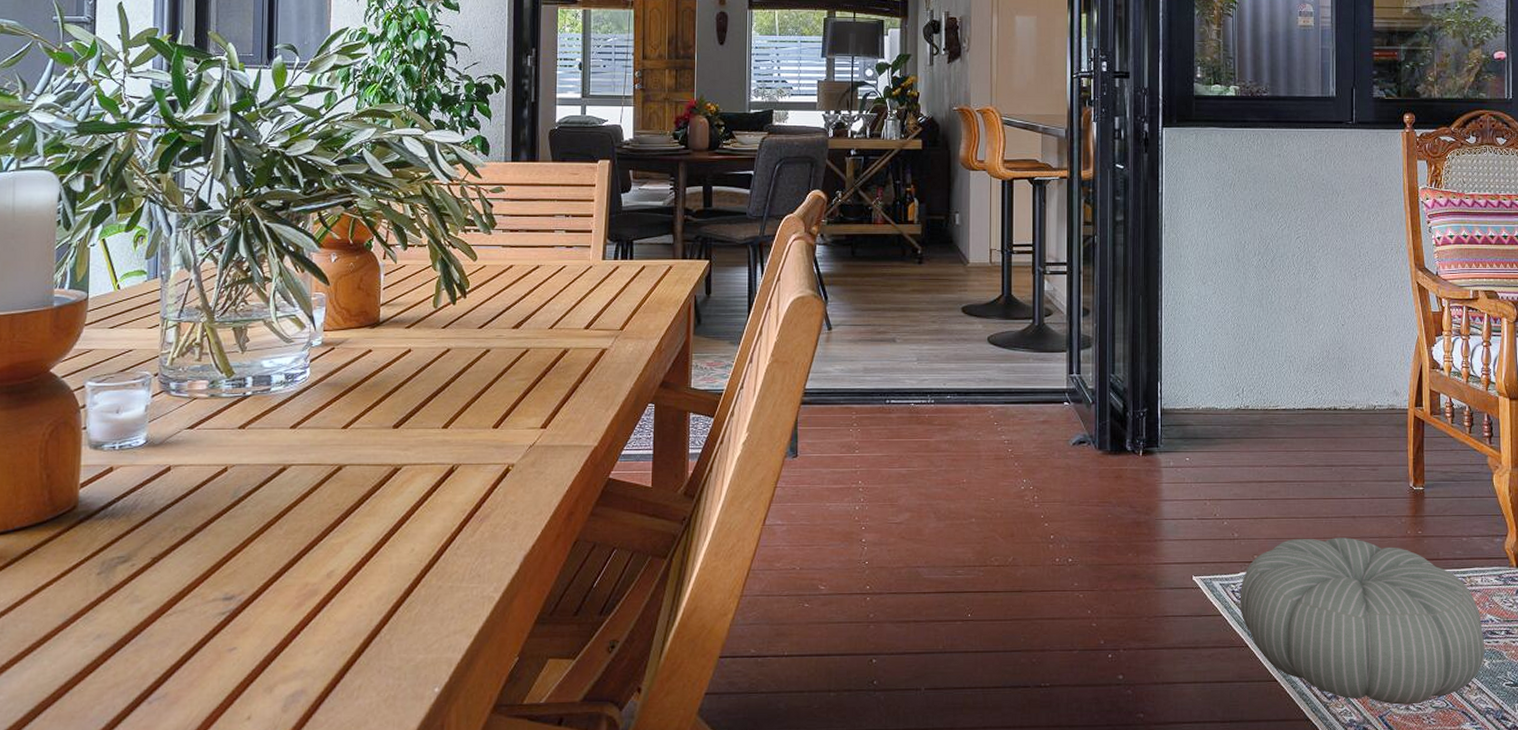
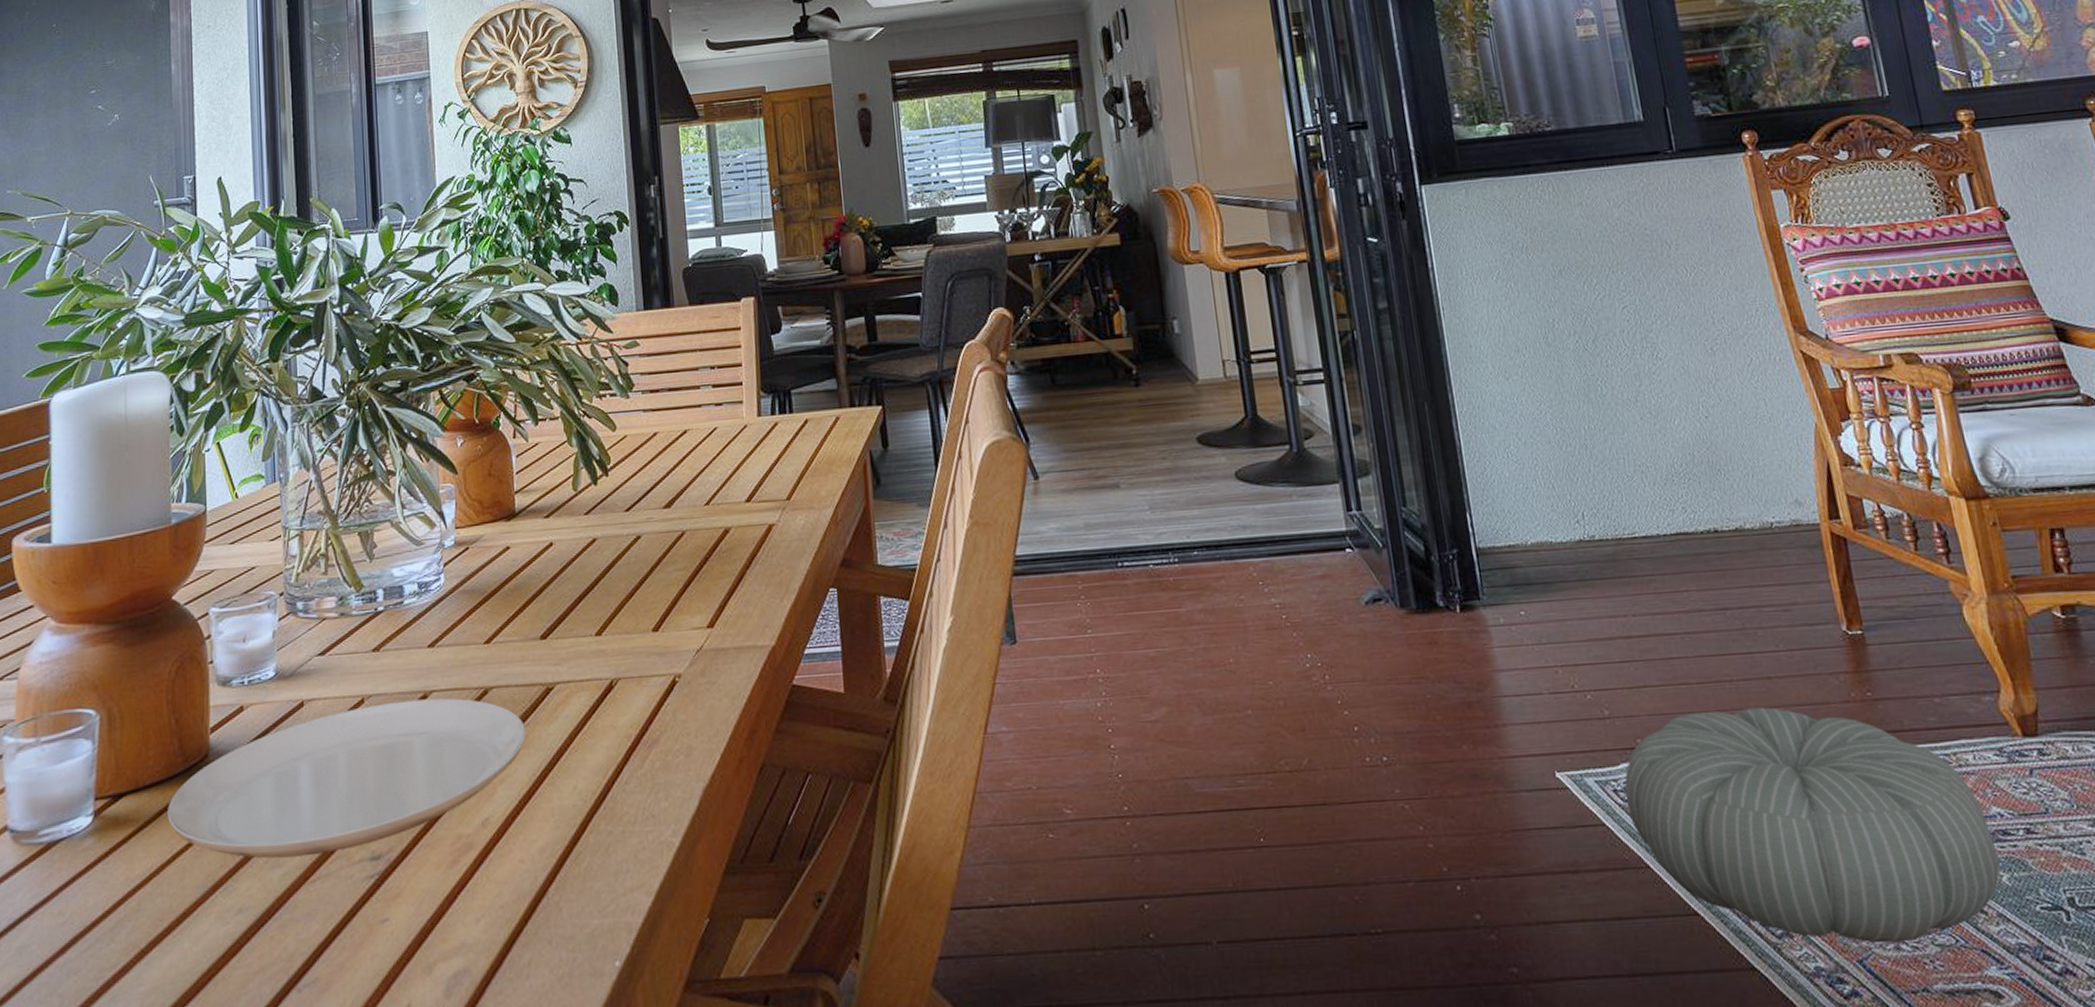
plate: none [34,471,373,595] -> present [168,698,526,859]

